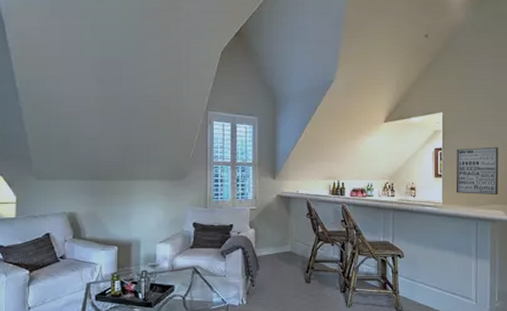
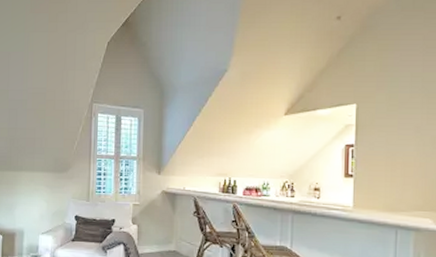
wall art: present [456,147,498,194] -> none [370,144,427,200]

